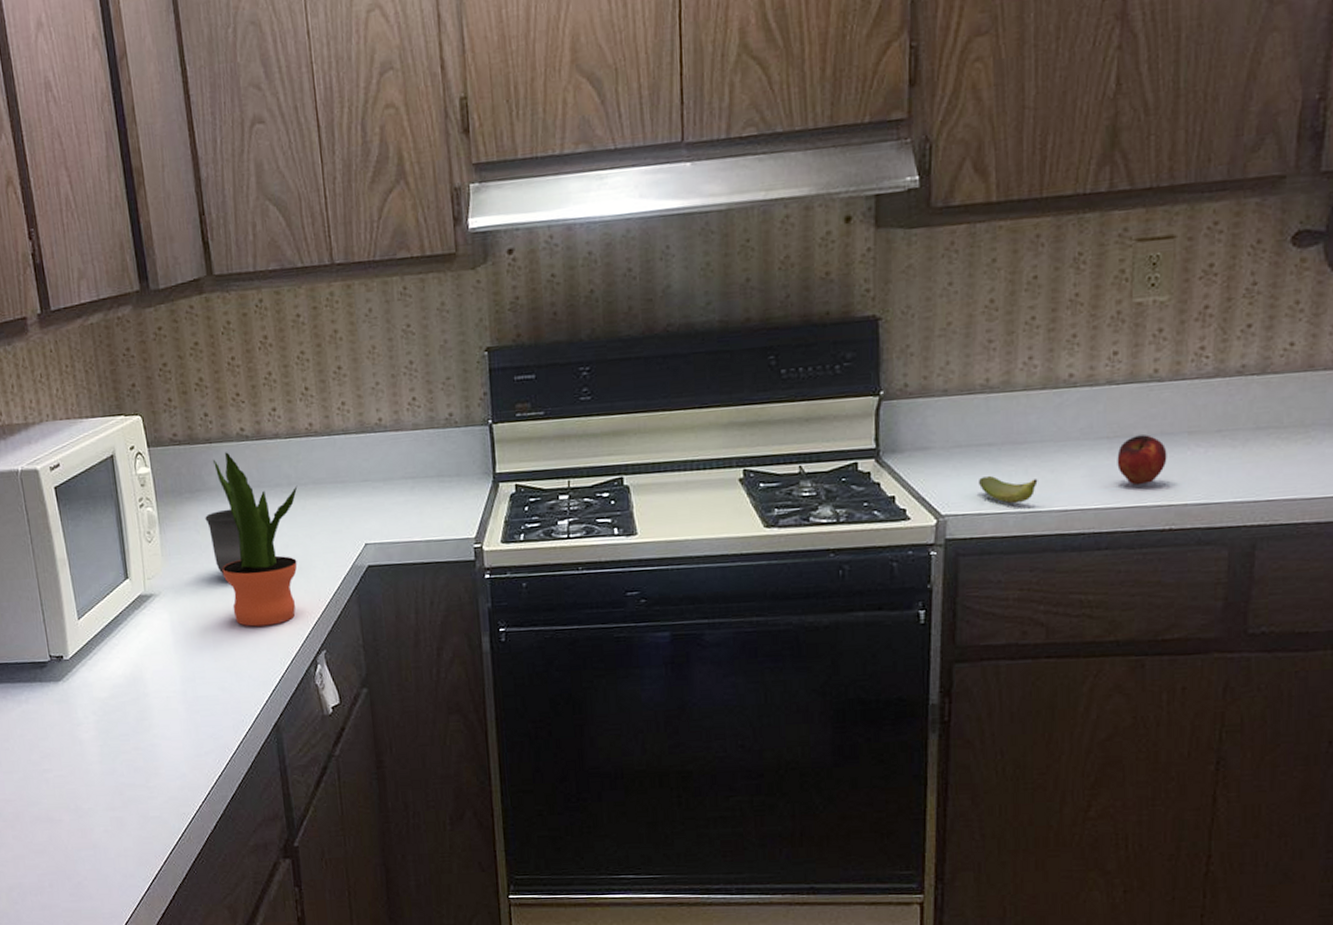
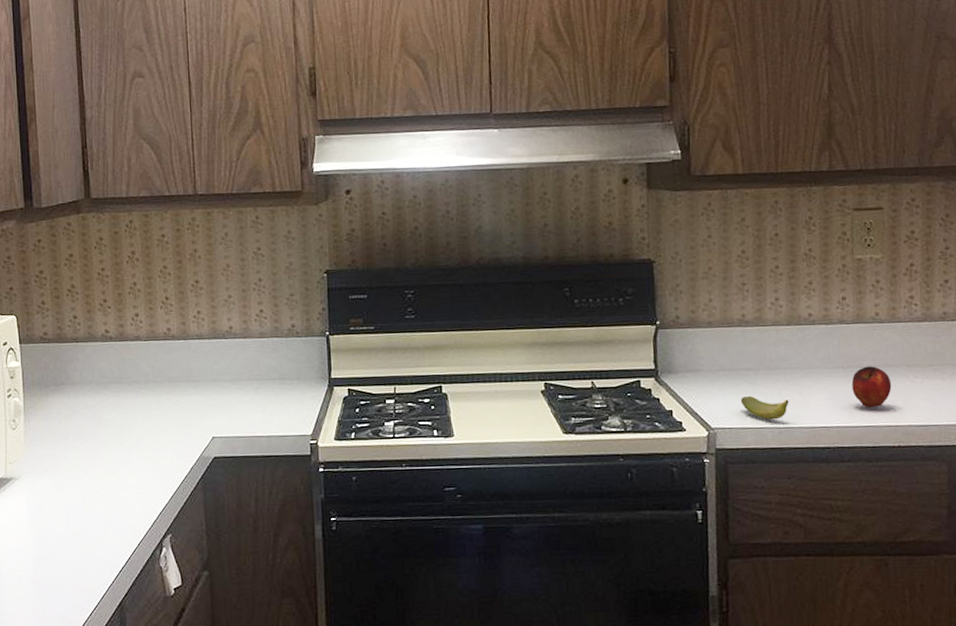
mug: present [205,509,242,575] -> none [67,401,99,462]
potted plant: present [212,452,298,627] -> none [78,351,154,511]

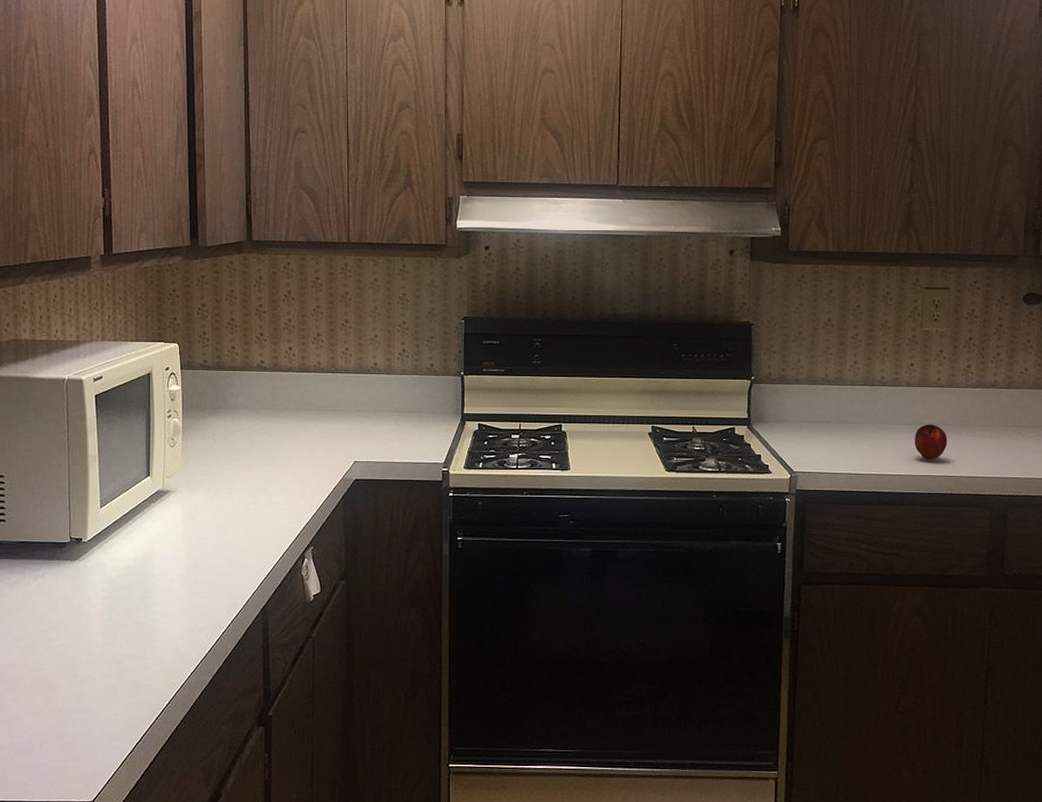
banana: present [740,395,789,420] -> none [819,444,861,467]

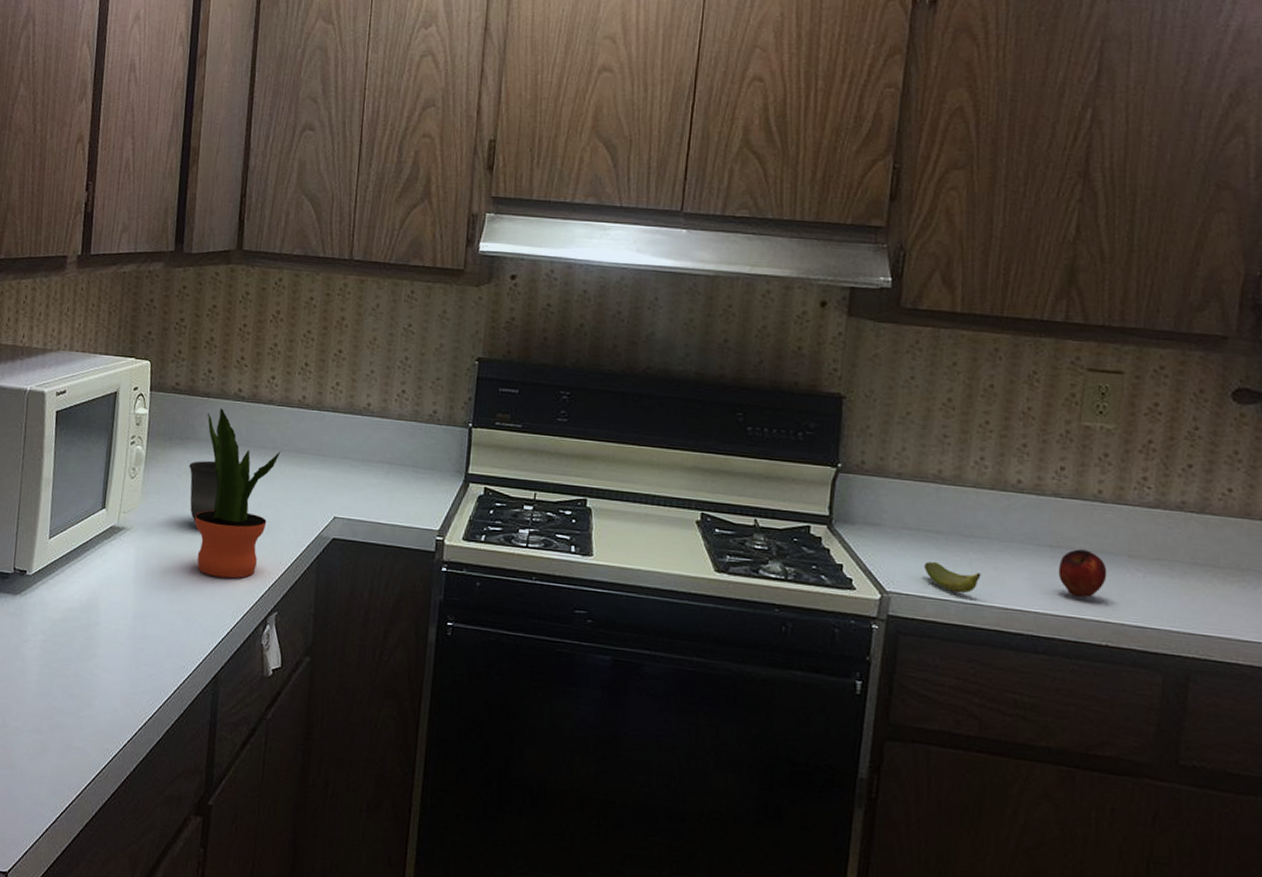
mug: none [223,425,250,479] -> present [189,460,219,522]
potted plant: none [232,379,303,523] -> present [194,408,281,579]
banana: none [819,444,861,467] -> present [923,561,981,594]

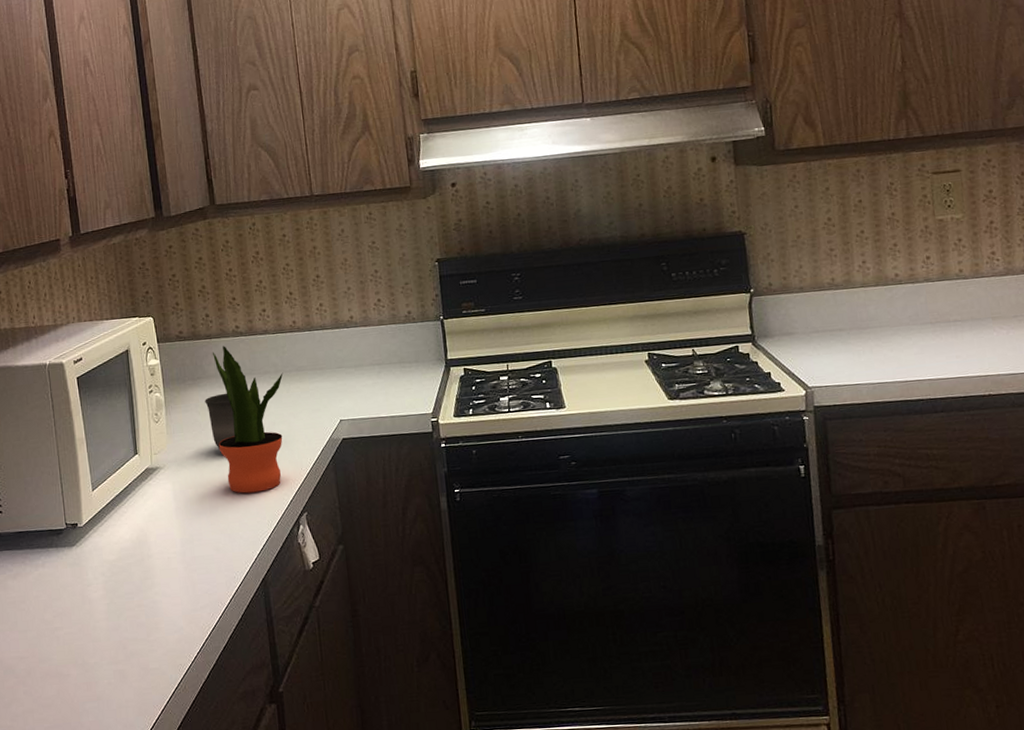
banana: present [923,561,981,594] -> none [834,354,882,377]
apple: present [1058,549,1107,598] -> none [940,320,980,361]

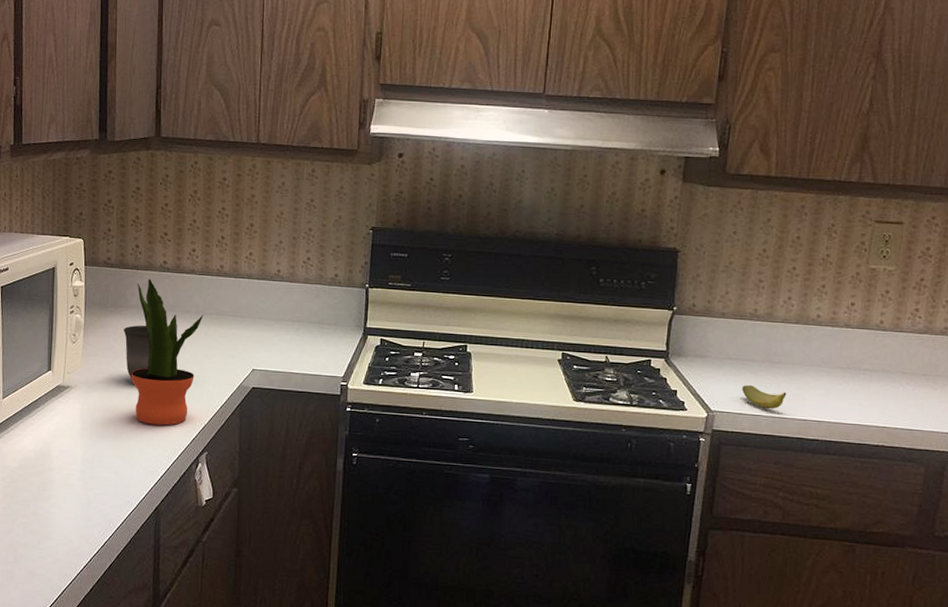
banana: none [834,354,882,377] -> present [741,384,787,410]

